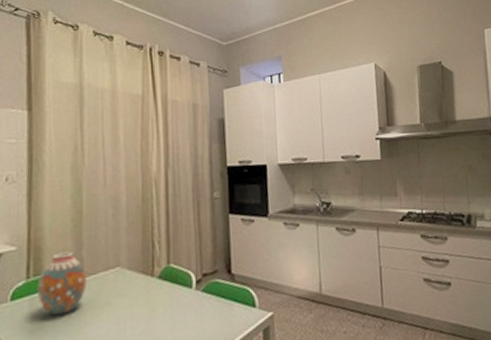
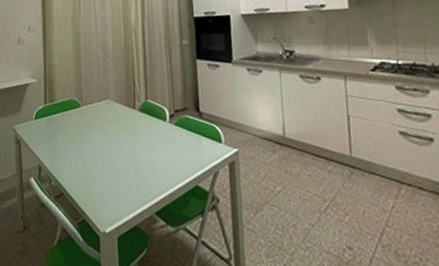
vase: present [36,251,88,316] -> none [51,85,86,134]

